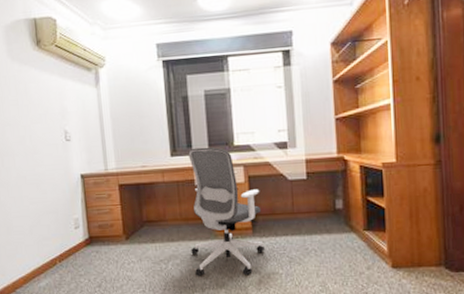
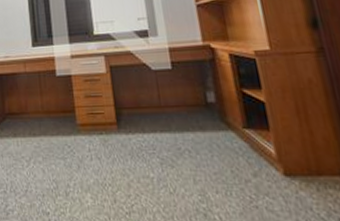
office chair: present [188,147,264,277] -> none [49,36,132,179]

